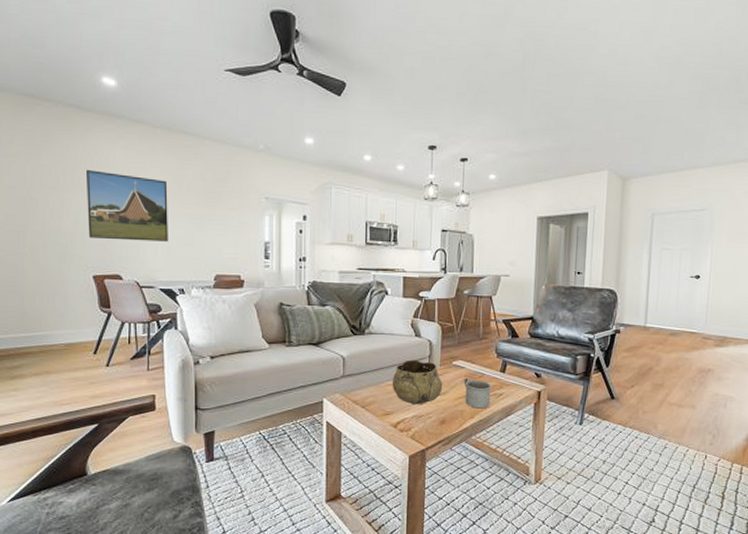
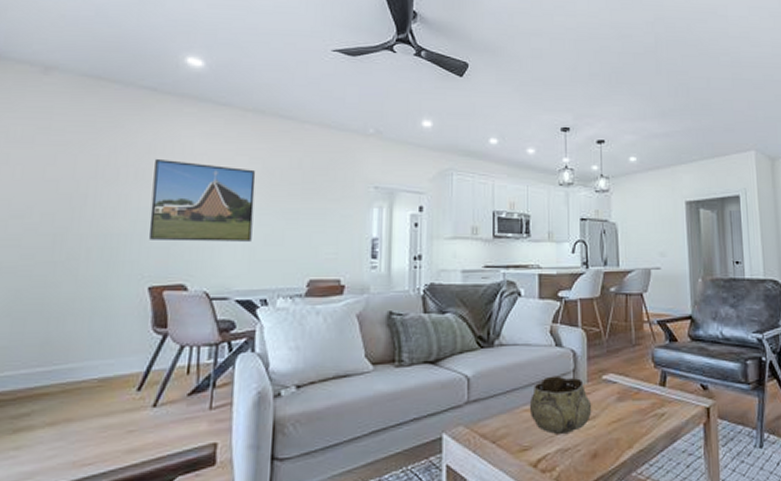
mug: present [465,377,491,409] -> none [618,394,651,435]

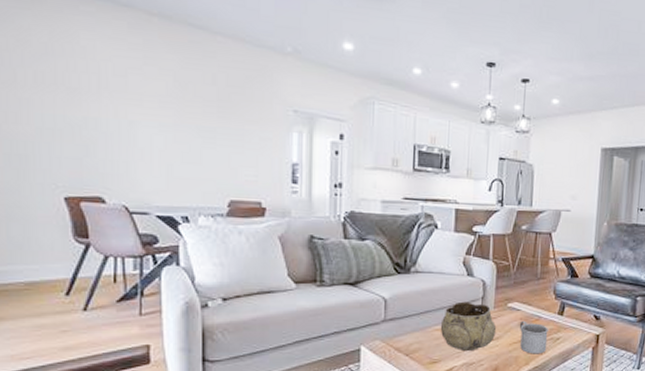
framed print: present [149,160,256,242] -> none [55,62,168,158]
mug: none [618,394,651,435] -> present [520,320,548,354]

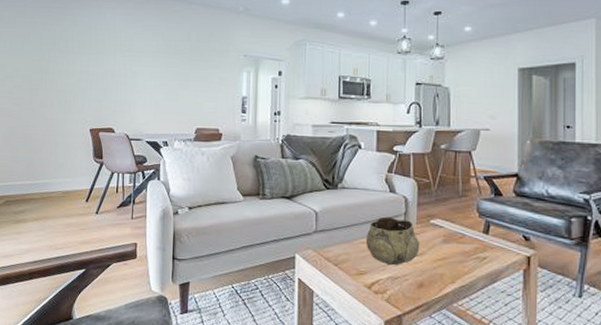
mug: present [520,320,548,354] -> none [444,237,474,273]

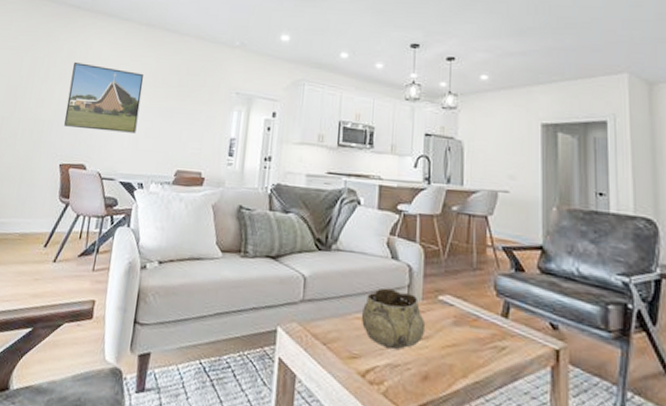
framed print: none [88,35,158,97] -> present [64,63,144,133]

